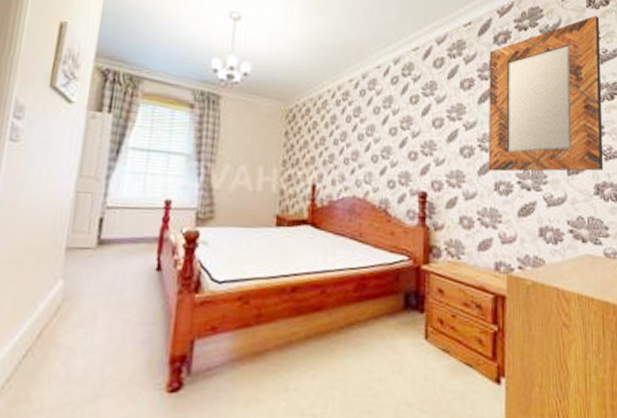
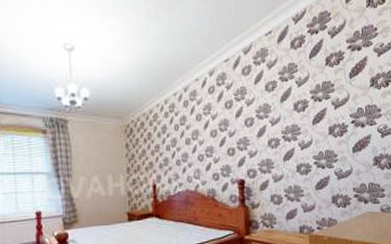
home mirror: present [488,15,604,172] -> none [288,14,381,157]

